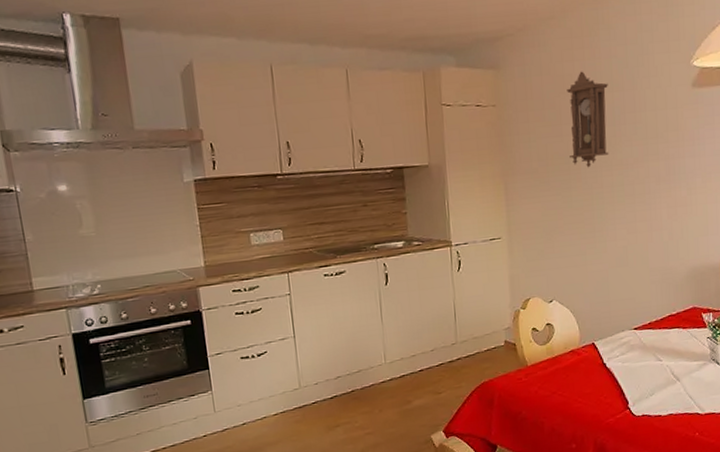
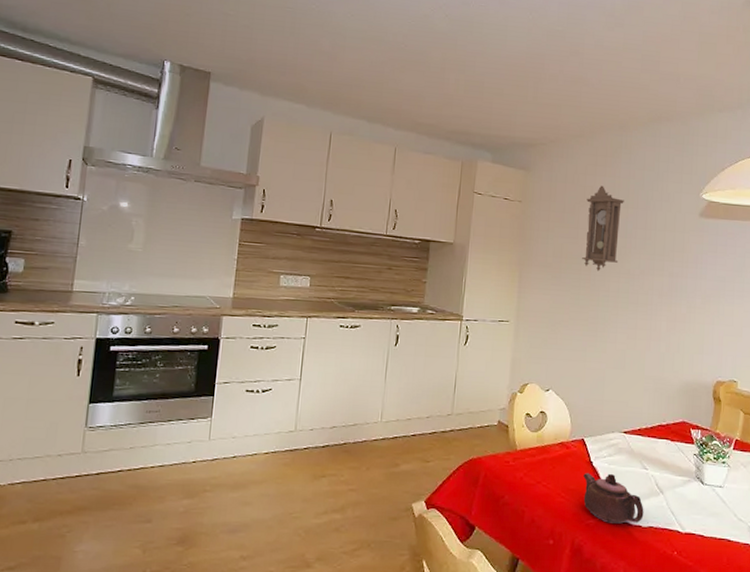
teapot: none [598,371,663,418] -> present [583,472,644,524]

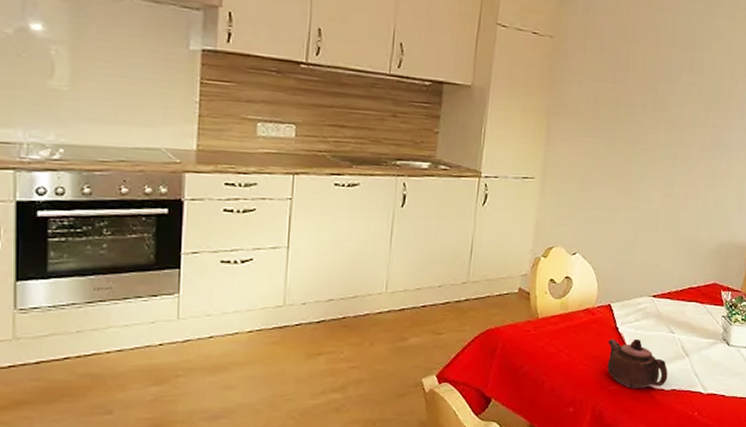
pendulum clock: present [582,185,624,272] -> none [619,20,670,121]

